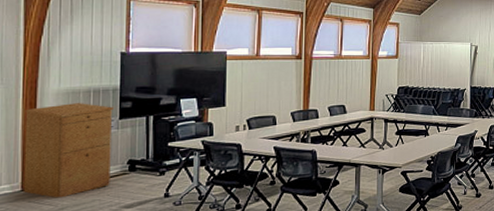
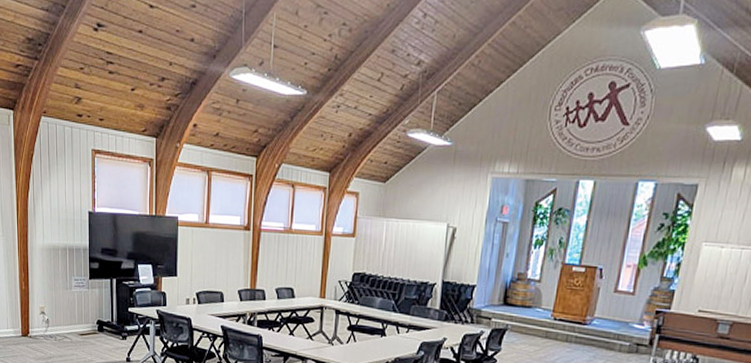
filing cabinet: present [23,103,113,198] -> none [20,259,84,348]

